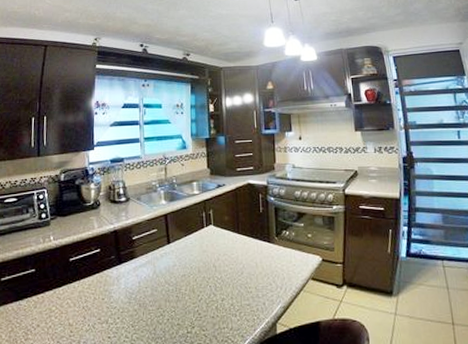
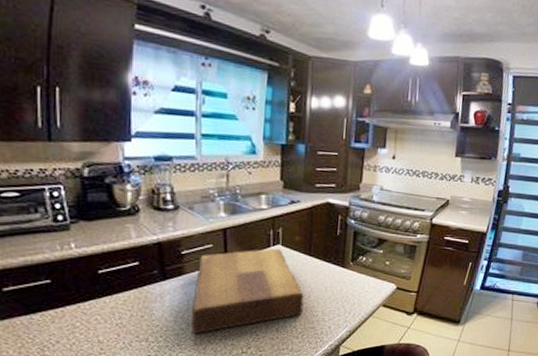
cutting board: none [143,228,238,314] -> present [191,248,304,333]

